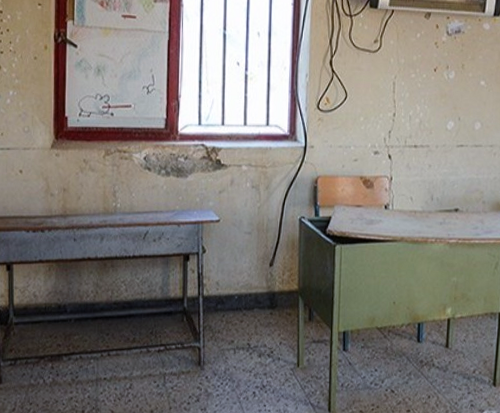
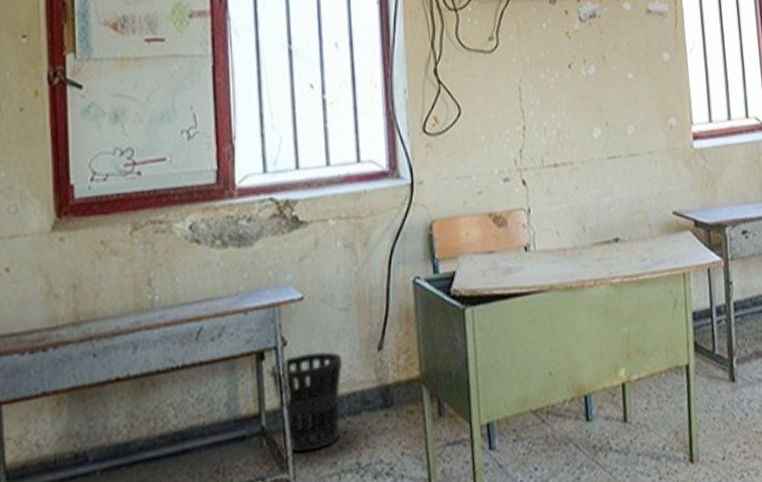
wastebasket: none [193,260,244,330] -> present [270,351,343,452]

